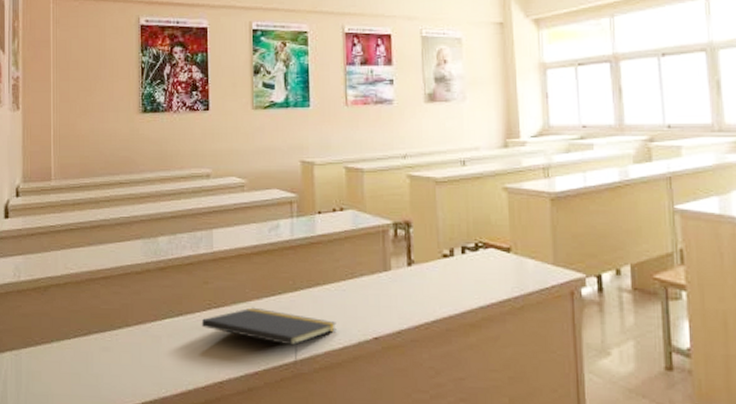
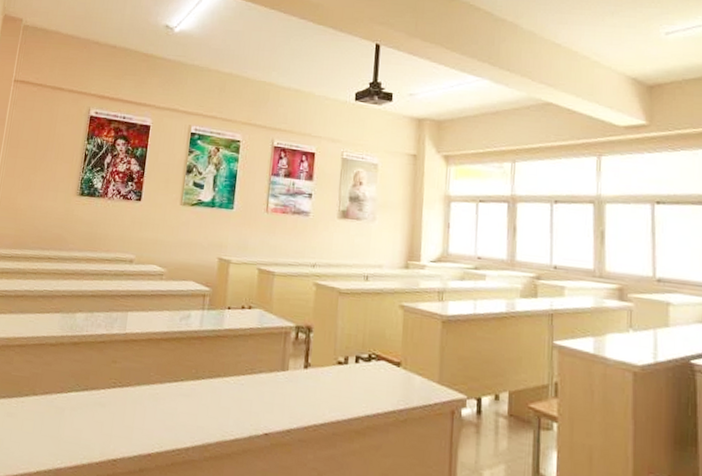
notepad: present [201,307,337,362] -> none [104,390,231,448]

